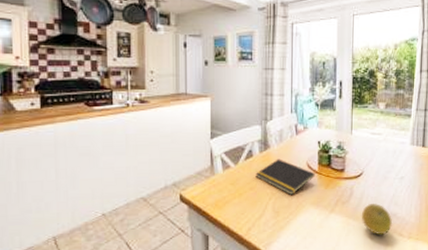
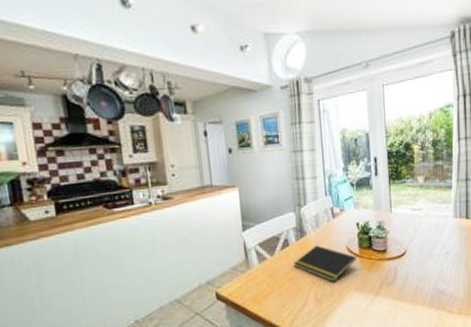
fruit: present [361,204,393,235] -> none [407,282,441,315]

